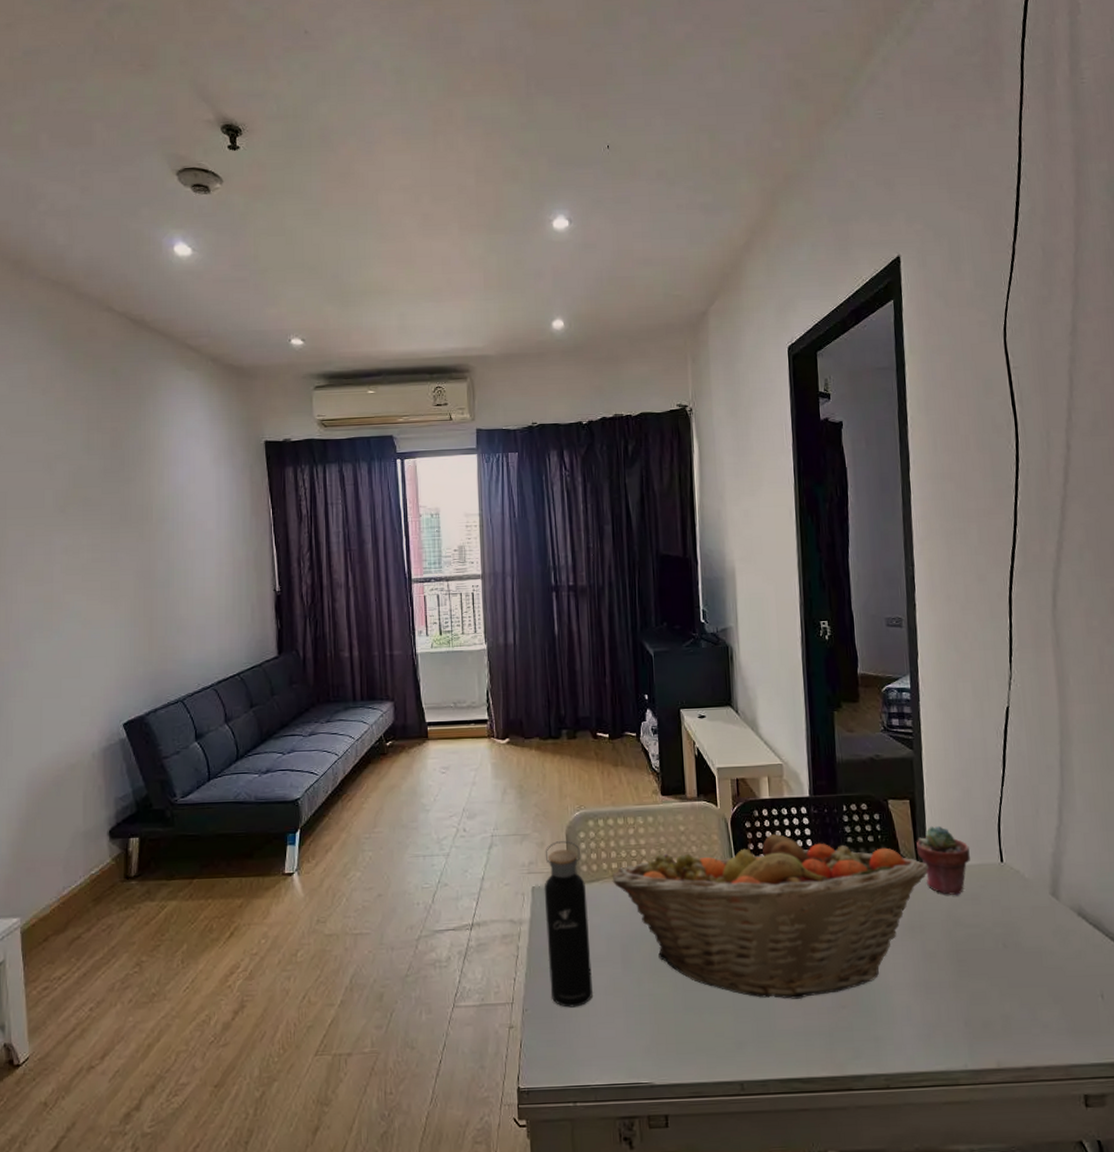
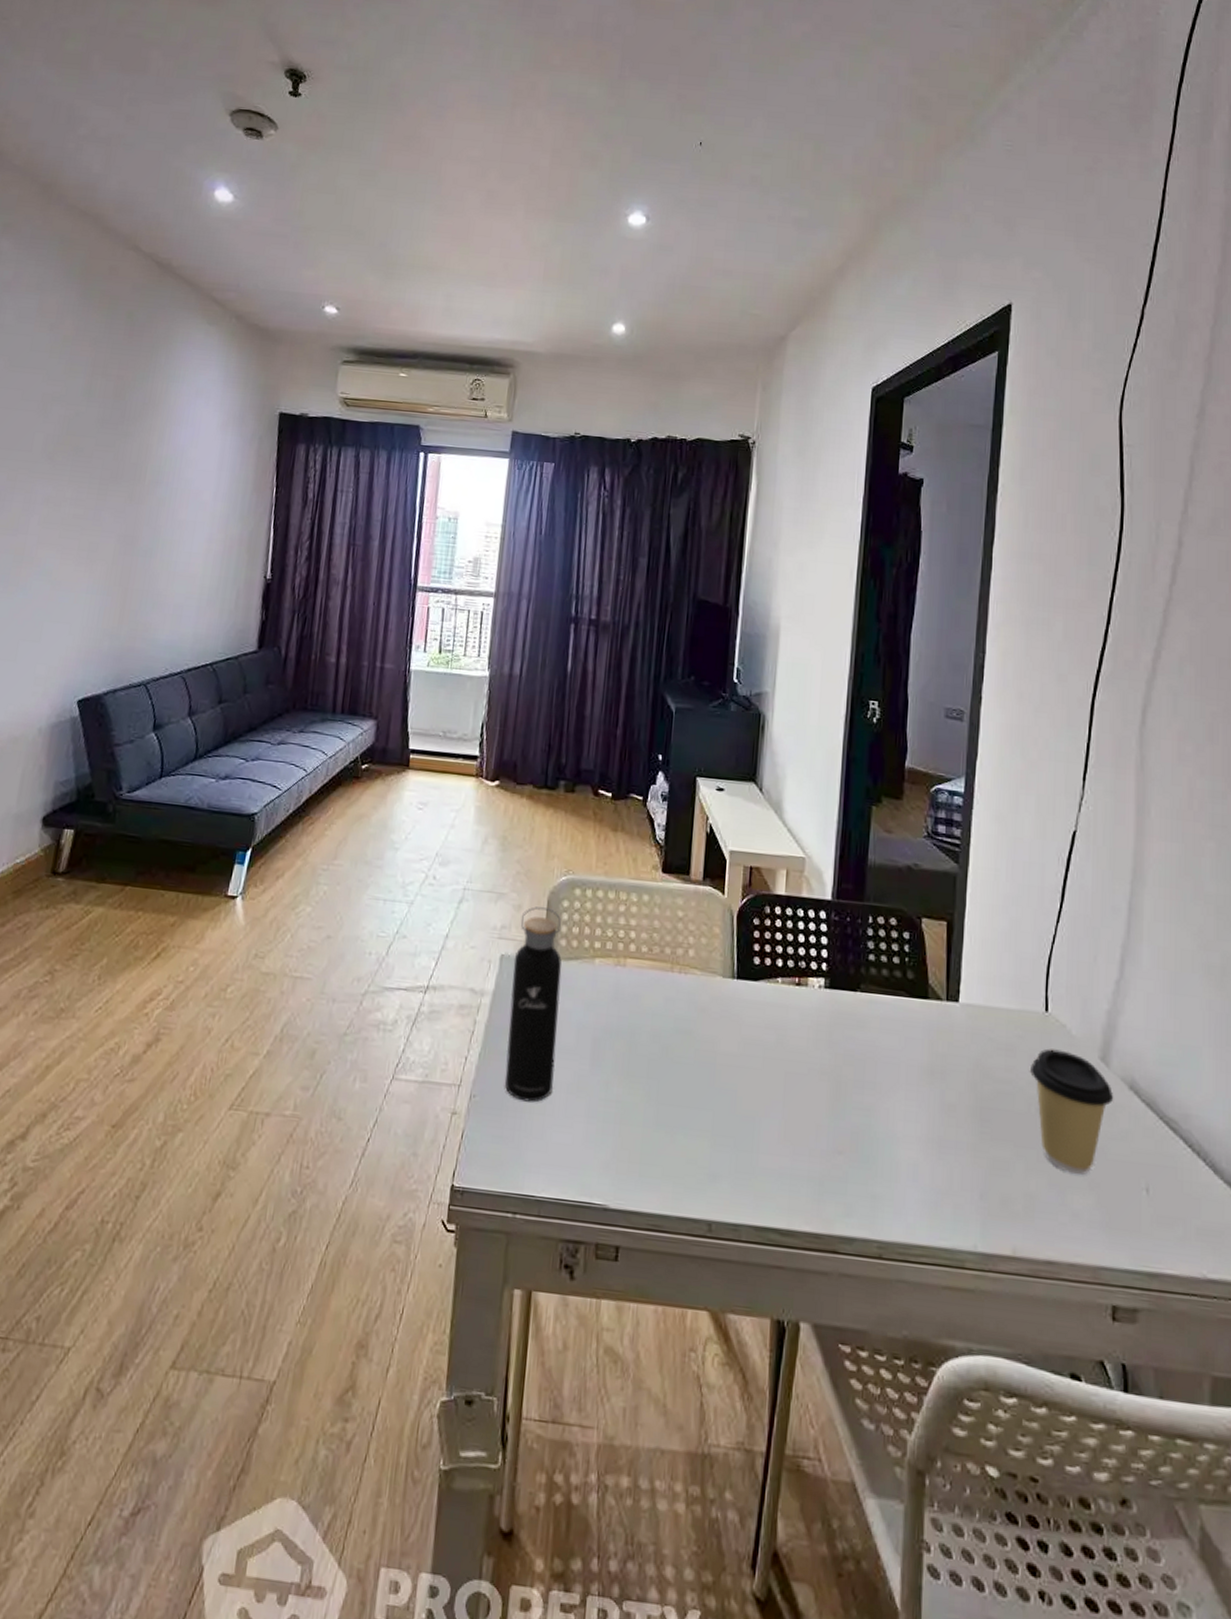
fruit basket: present [612,831,928,999] -> none [592,928,959,1135]
potted succulent: present [916,825,970,896] -> none [948,956,1010,1044]
coffee cup: none [994,892,1066,993] -> present [1030,1049,1114,1176]

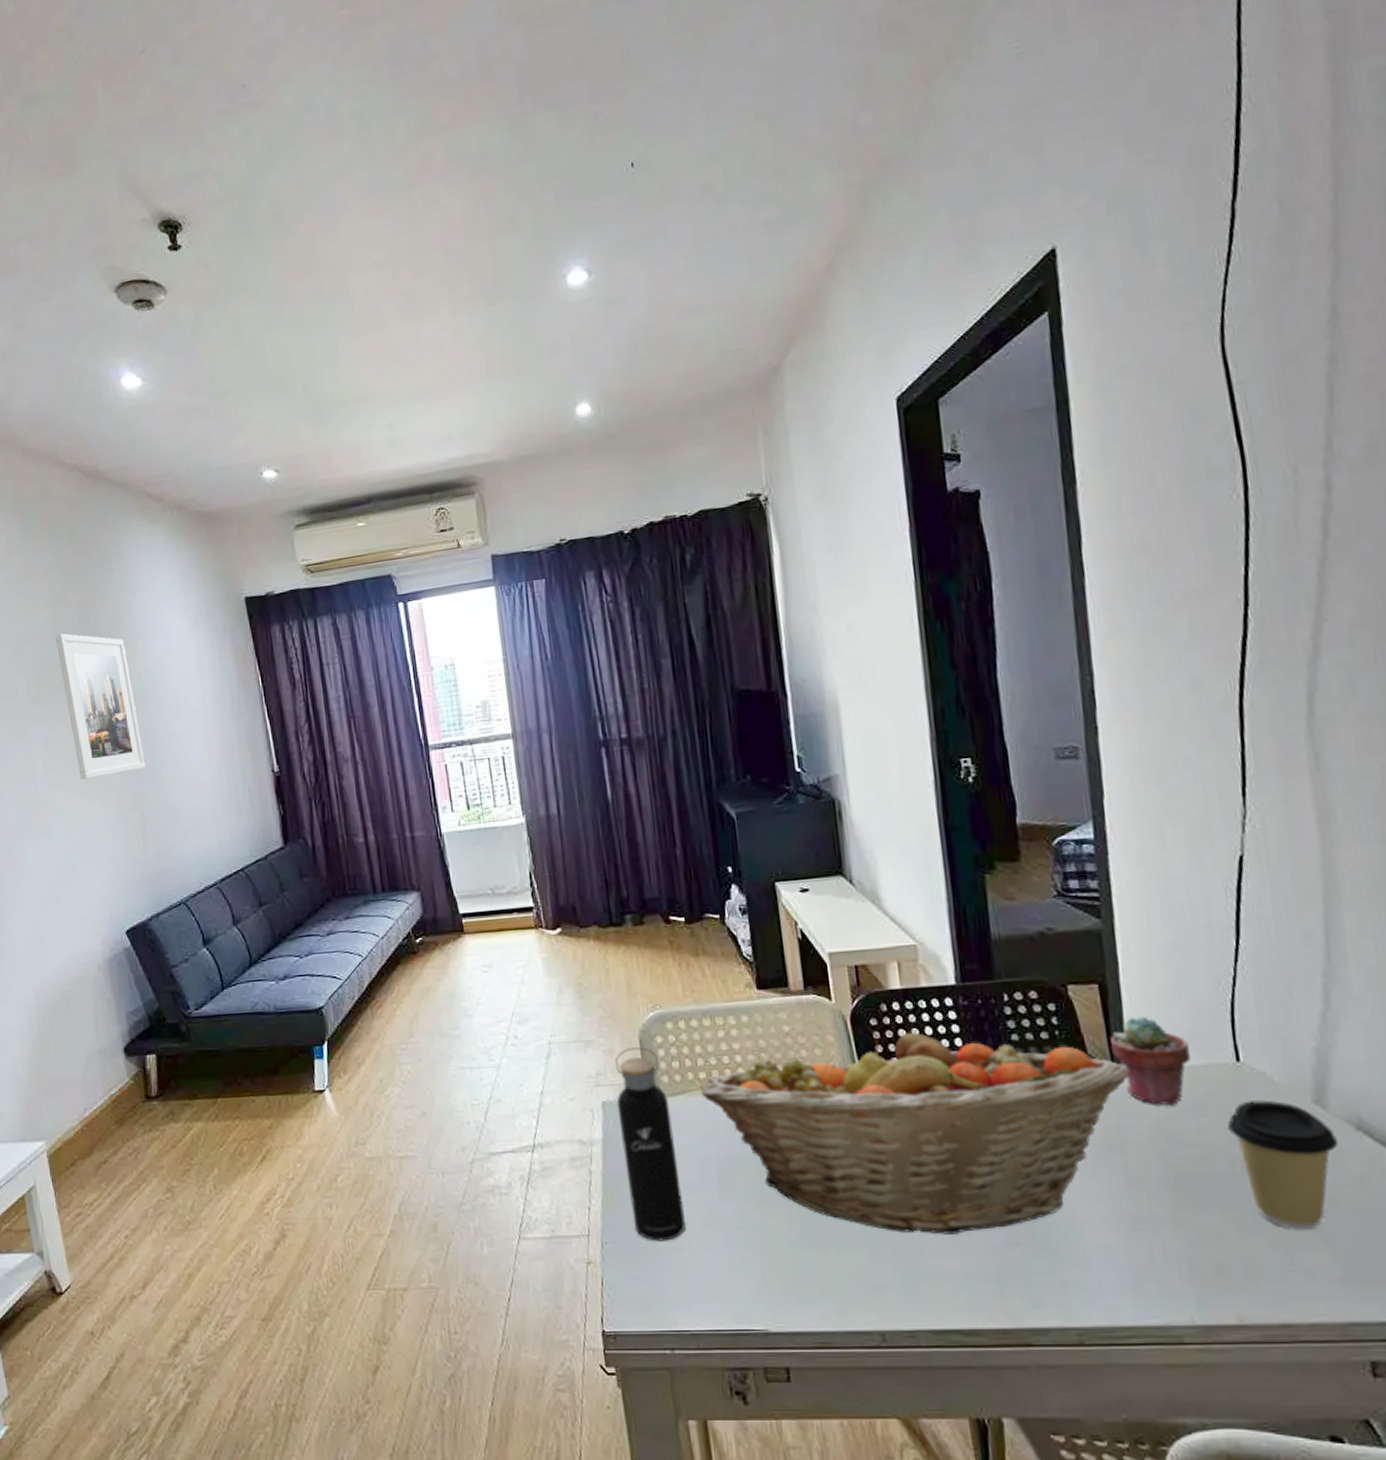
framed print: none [73,401,153,548] -> present [55,633,146,780]
fruit basket: none [592,928,959,1135] -> present [700,1029,1129,1235]
potted succulent: none [948,956,1010,1044] -> present [1110,1016,1191,1106]

